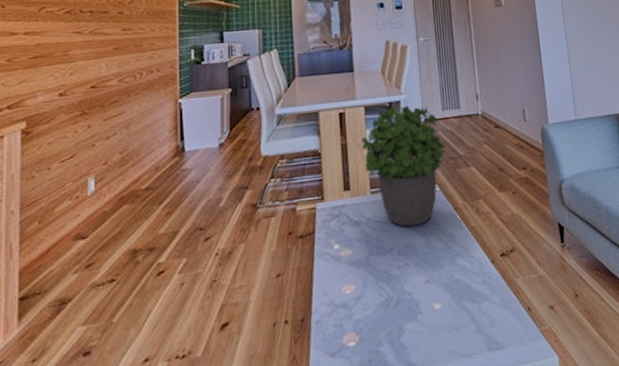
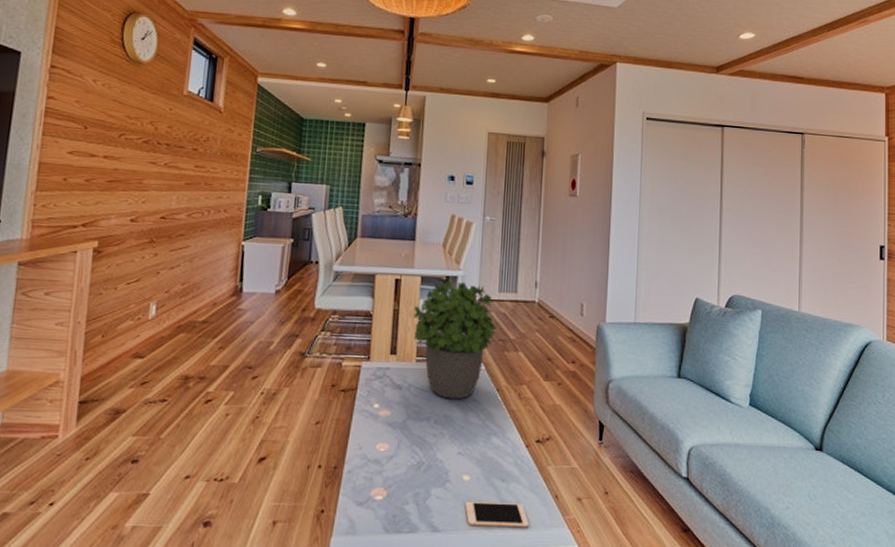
cell phone: none [440,322,507,356] -> present [465,500,529,527]

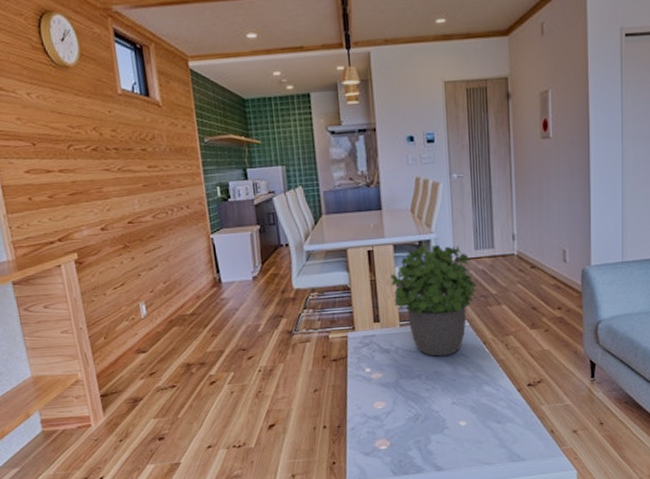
cell phone: present [465,500,529,527] -> none [464,440,527,462]

